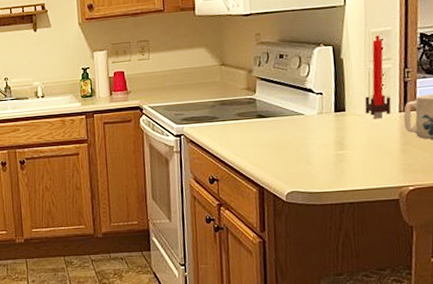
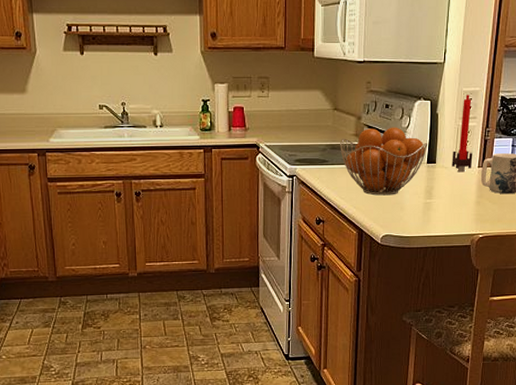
fruit basket: none [230,76,334,150] -> present [340,127,428,196]

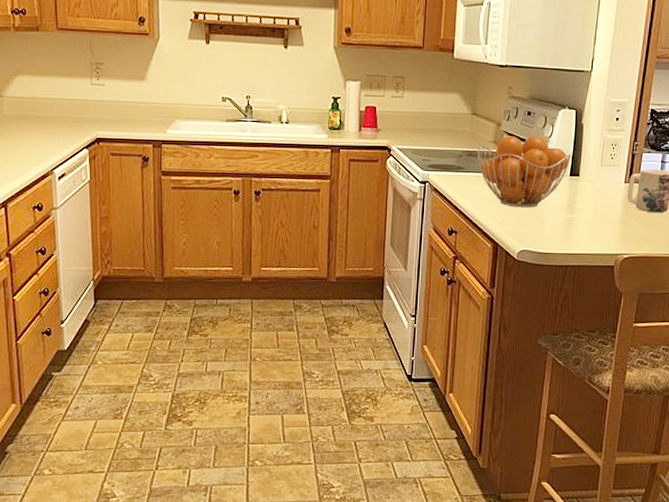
candle: present [452,95,473,172] -> none [596,106,619,187]

